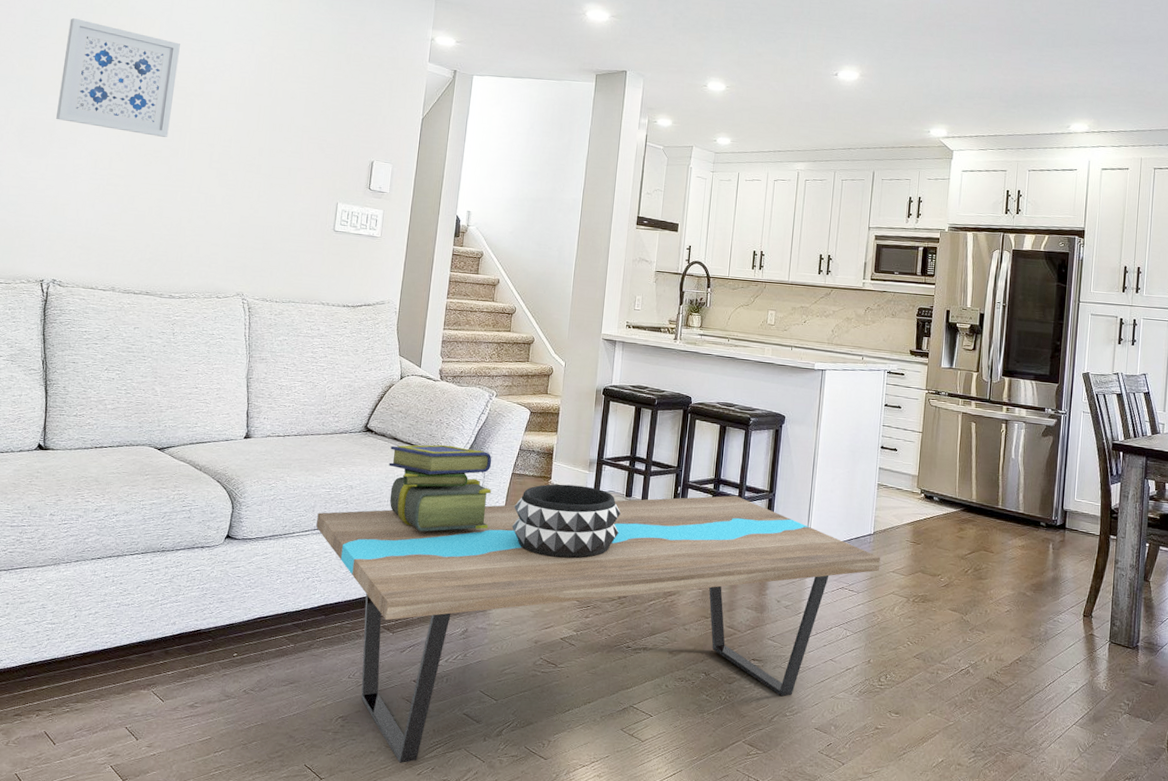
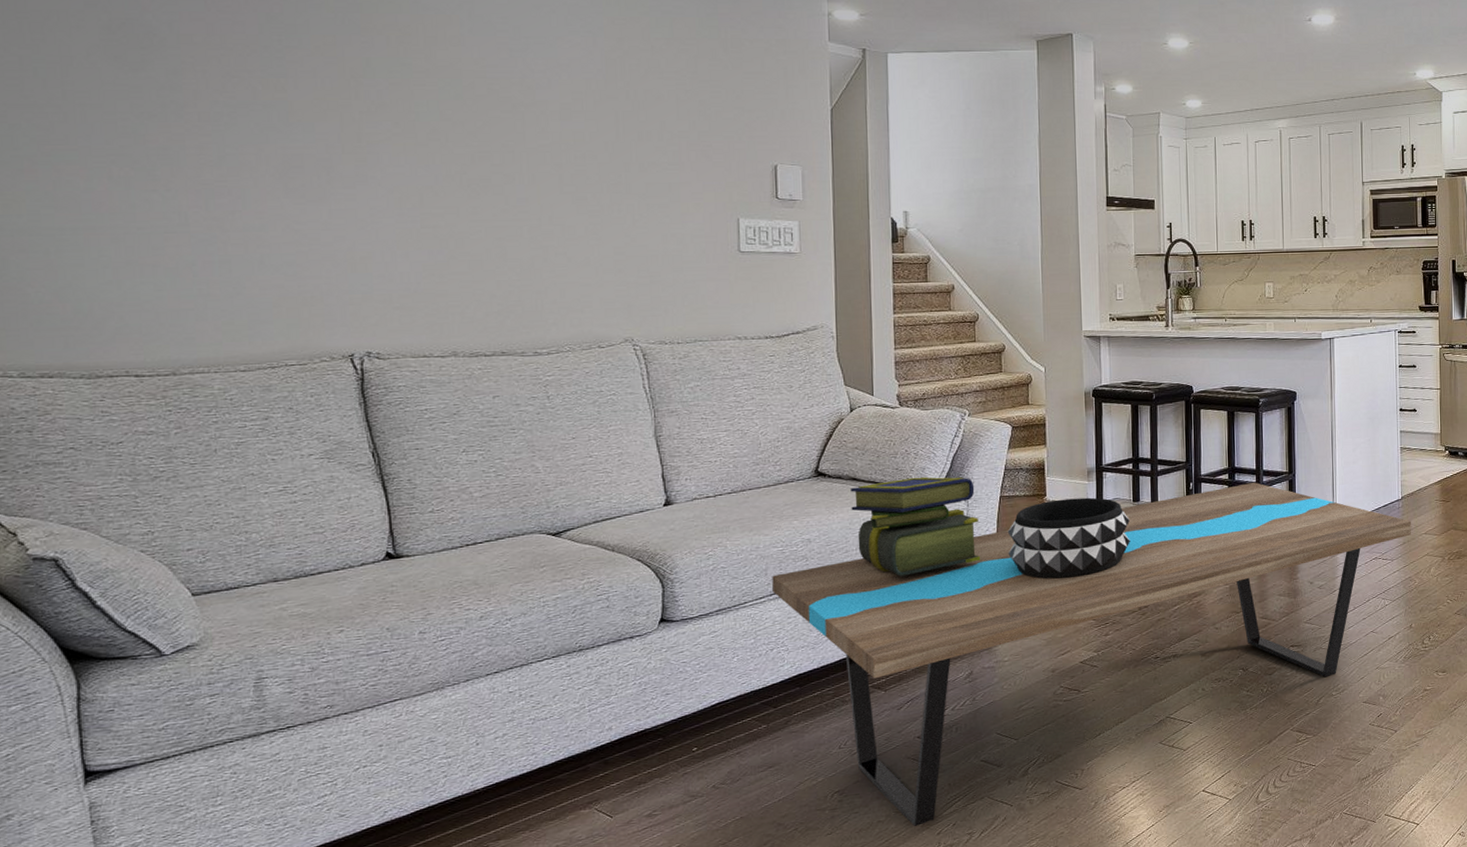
wall art: present [56,18,180,137] -> none [327,21,497,161]

